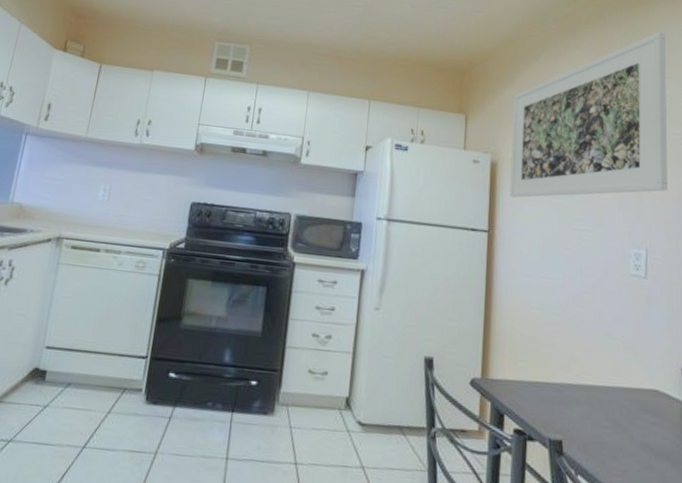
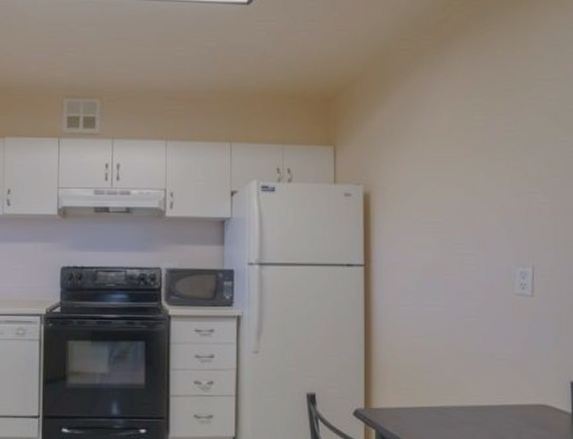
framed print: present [509,32,668,198] -> none [385,28,556,228]

